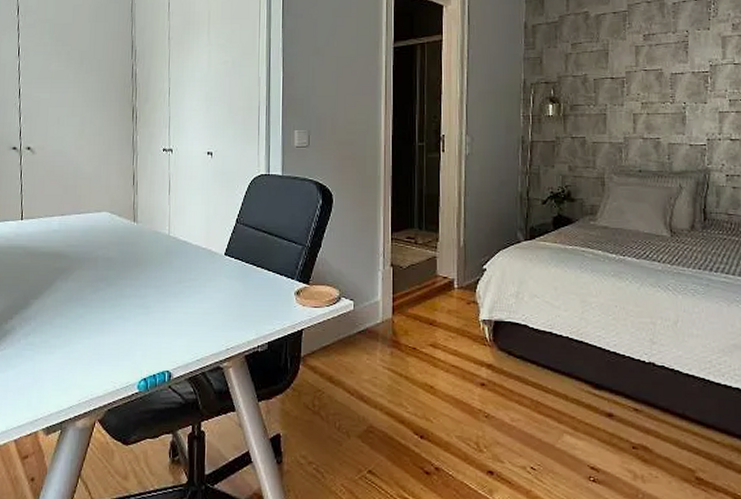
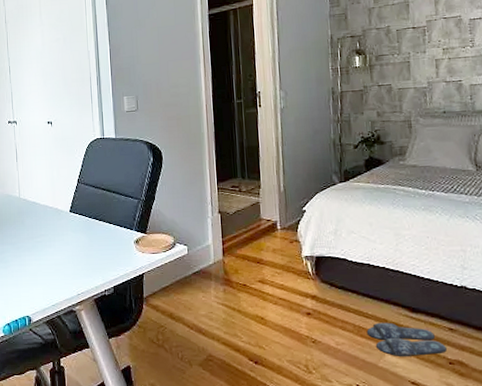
slippers: none [545,398,630,438] -> present [366,322,447,356]

